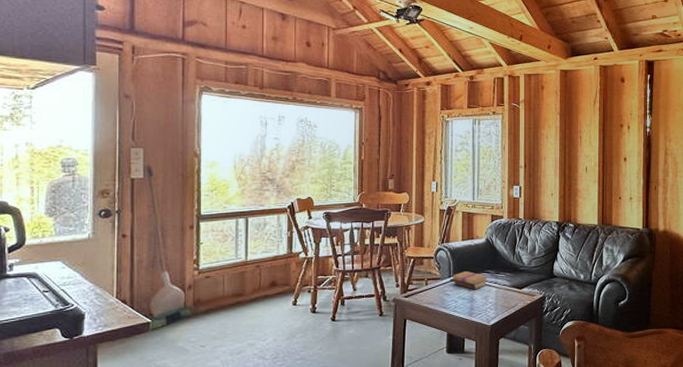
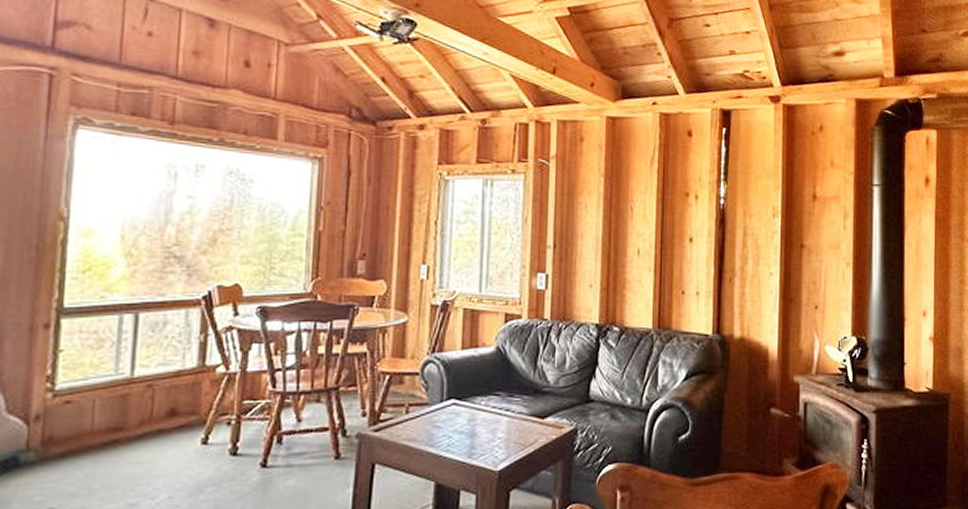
books: present [450,271,488,290] -> none [442,393,497,420]

